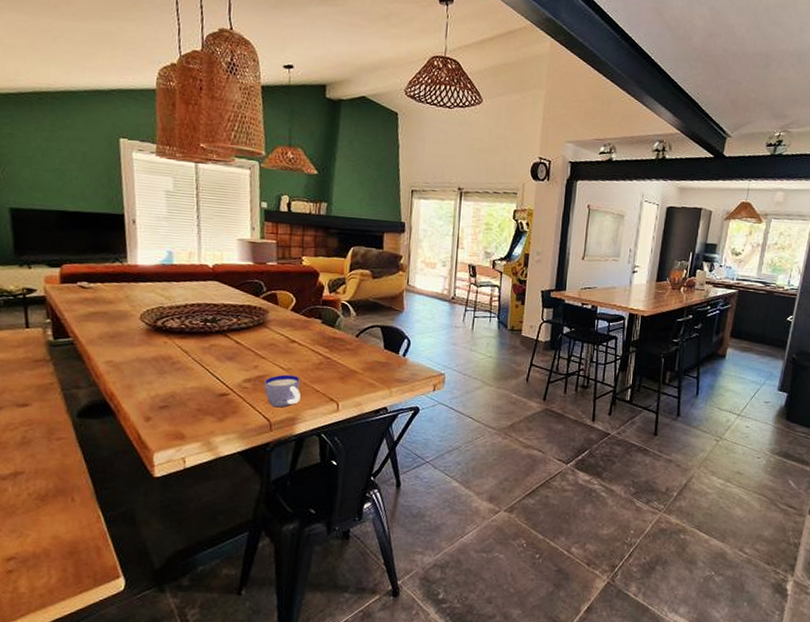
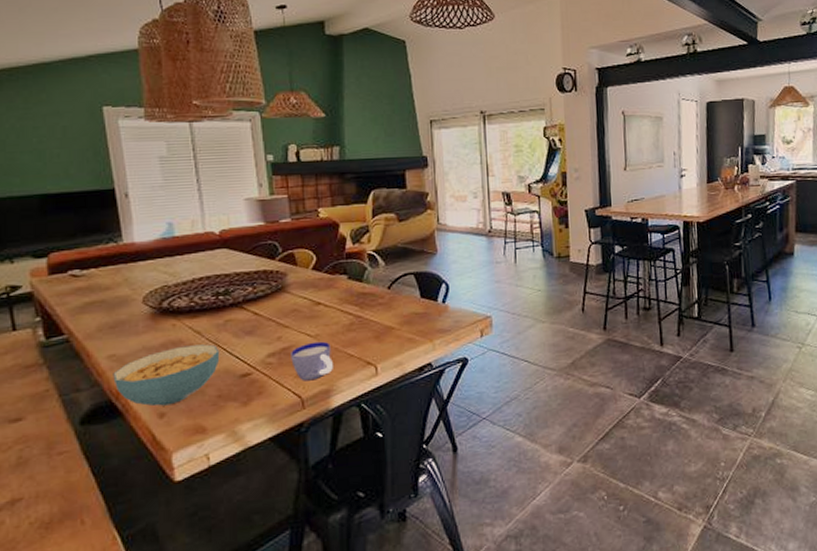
cereal bowl: none [109,362,203,412] -> present [113,344,220,406]

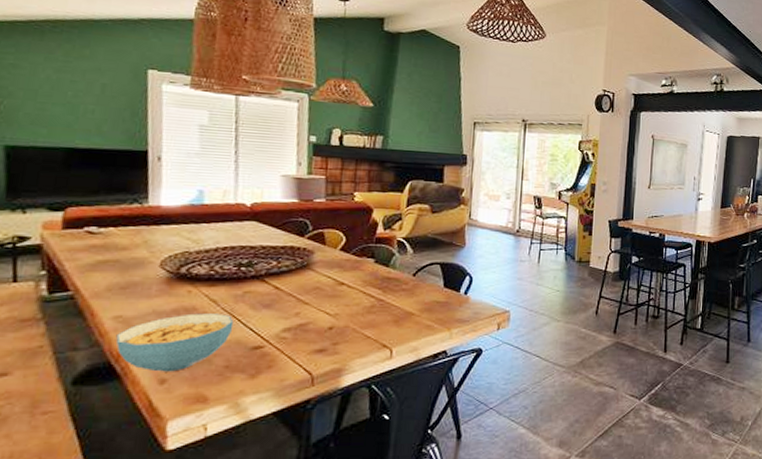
cup: present [291,341,333,381] -> none [306,320,349,359]

